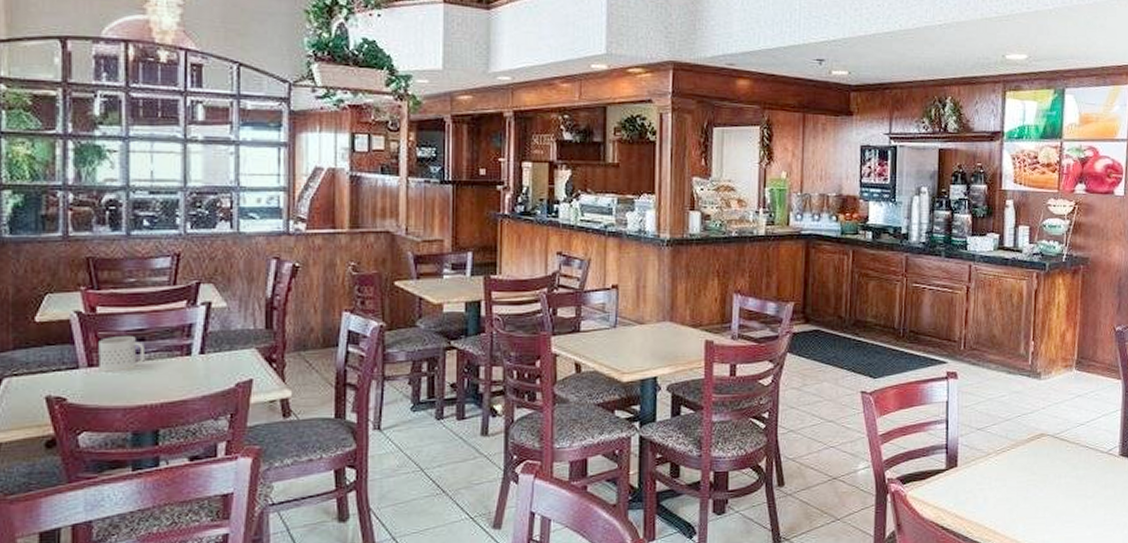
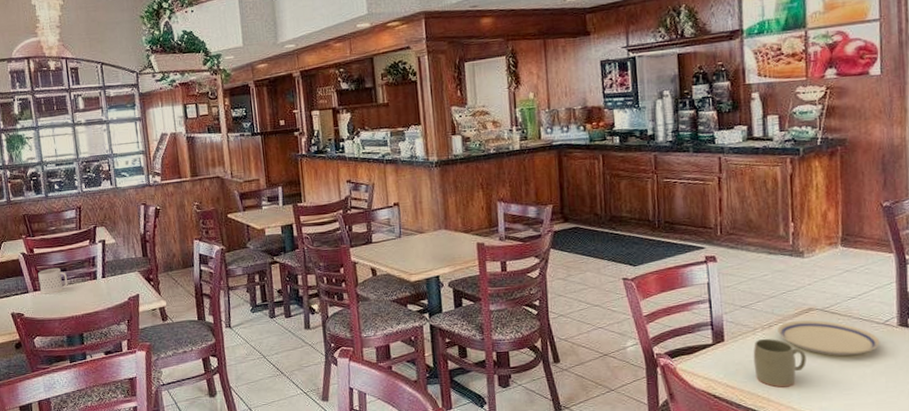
mug: none [984,464,1034,519] -> present [753,338,806,387]
plate: none [1010,446,1103,487] -> present [777,320,880,357]

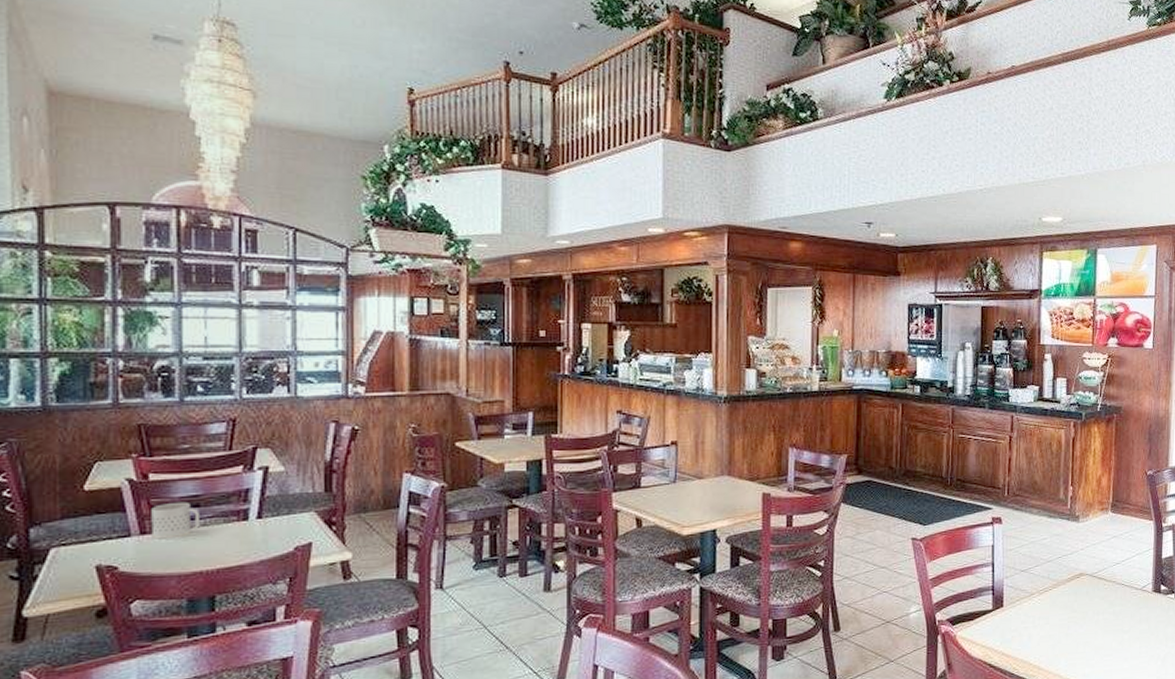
mug: present [753,338,806,387] -> none [1028,604,1075,655]
plate: present [777,320,880,357] -> none [1052,585,1137,622]

